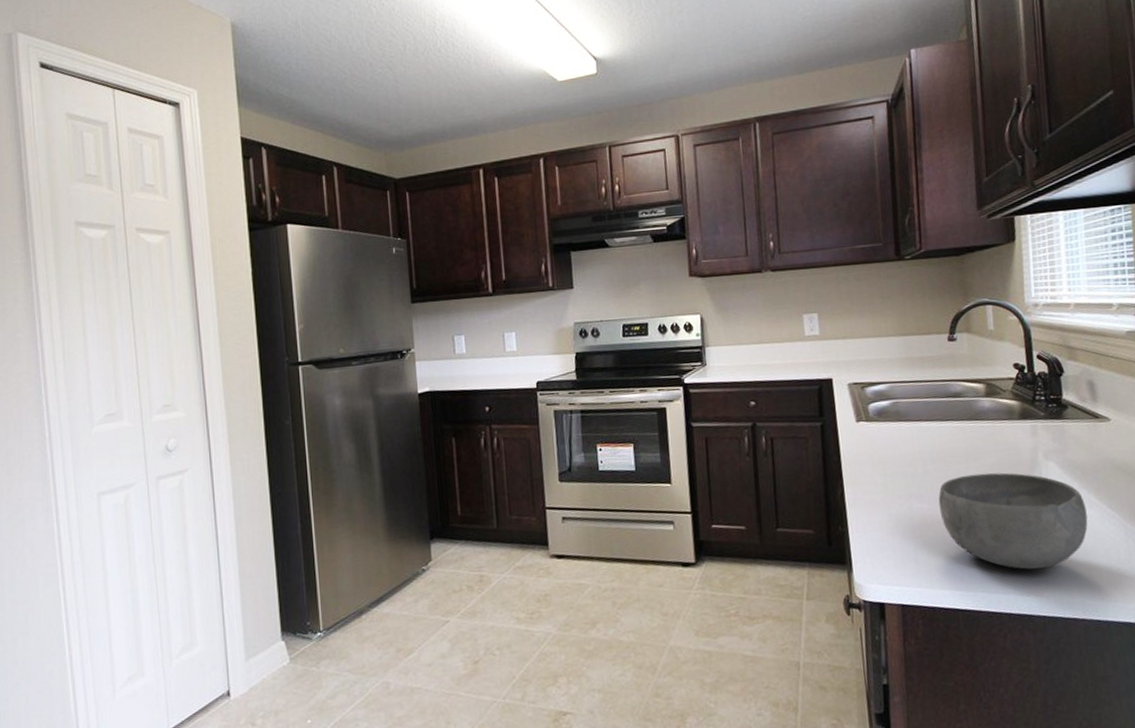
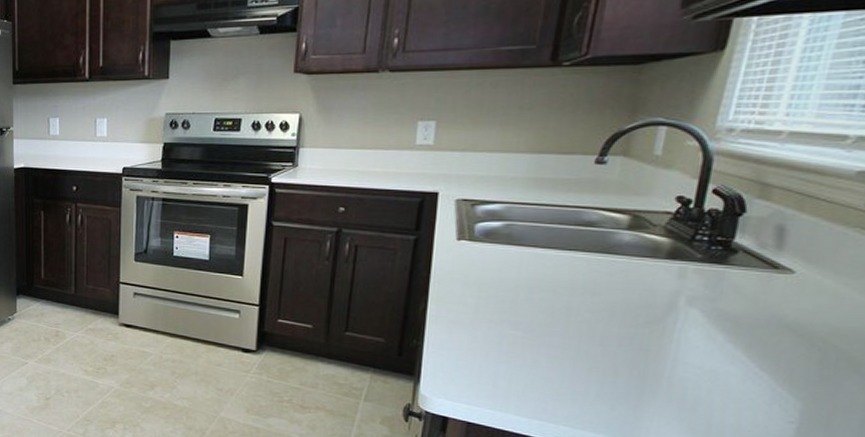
bowl: present [938,472,1088,570] -> none [535,309,727,416]

